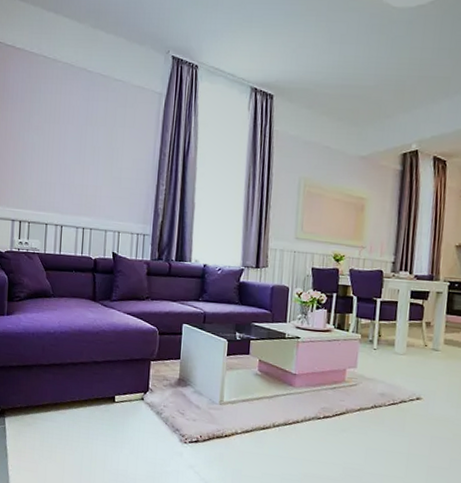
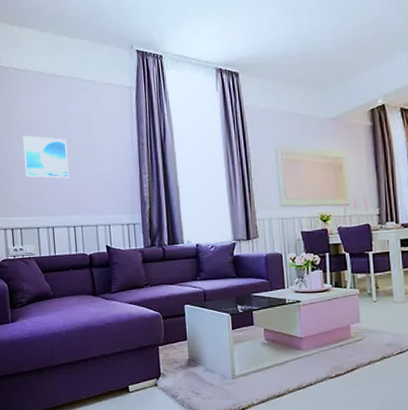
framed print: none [41,127,88,178] -> present [23,135,69,179]

